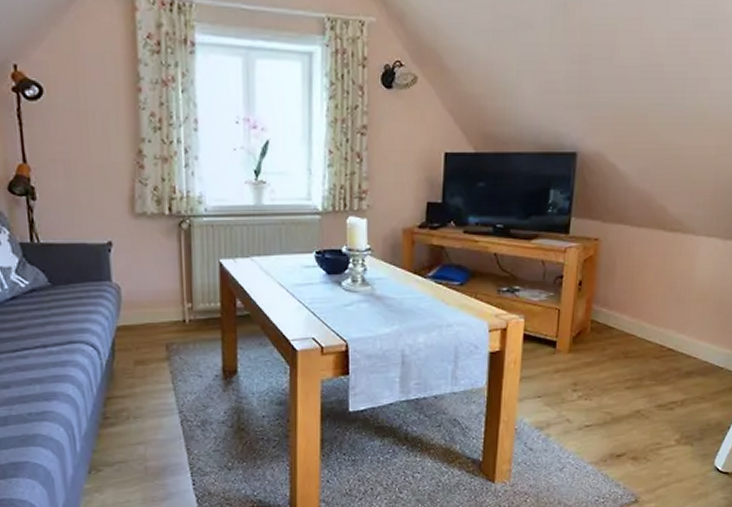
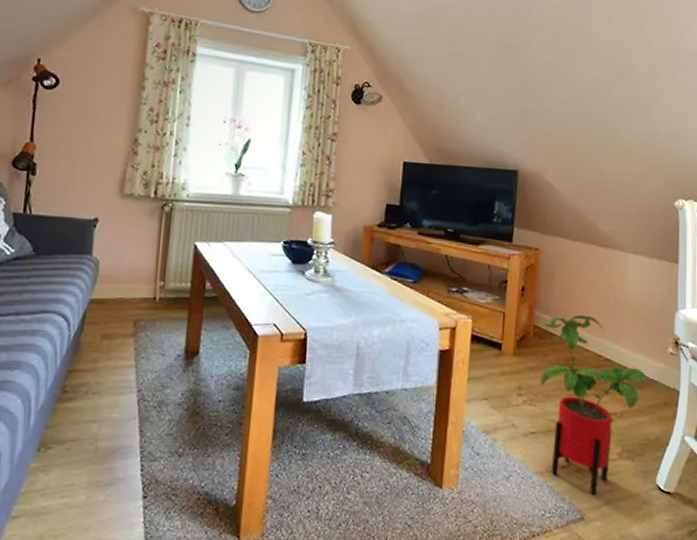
house plant: none [597,305,712,480] -> present [540,314,647,496]

